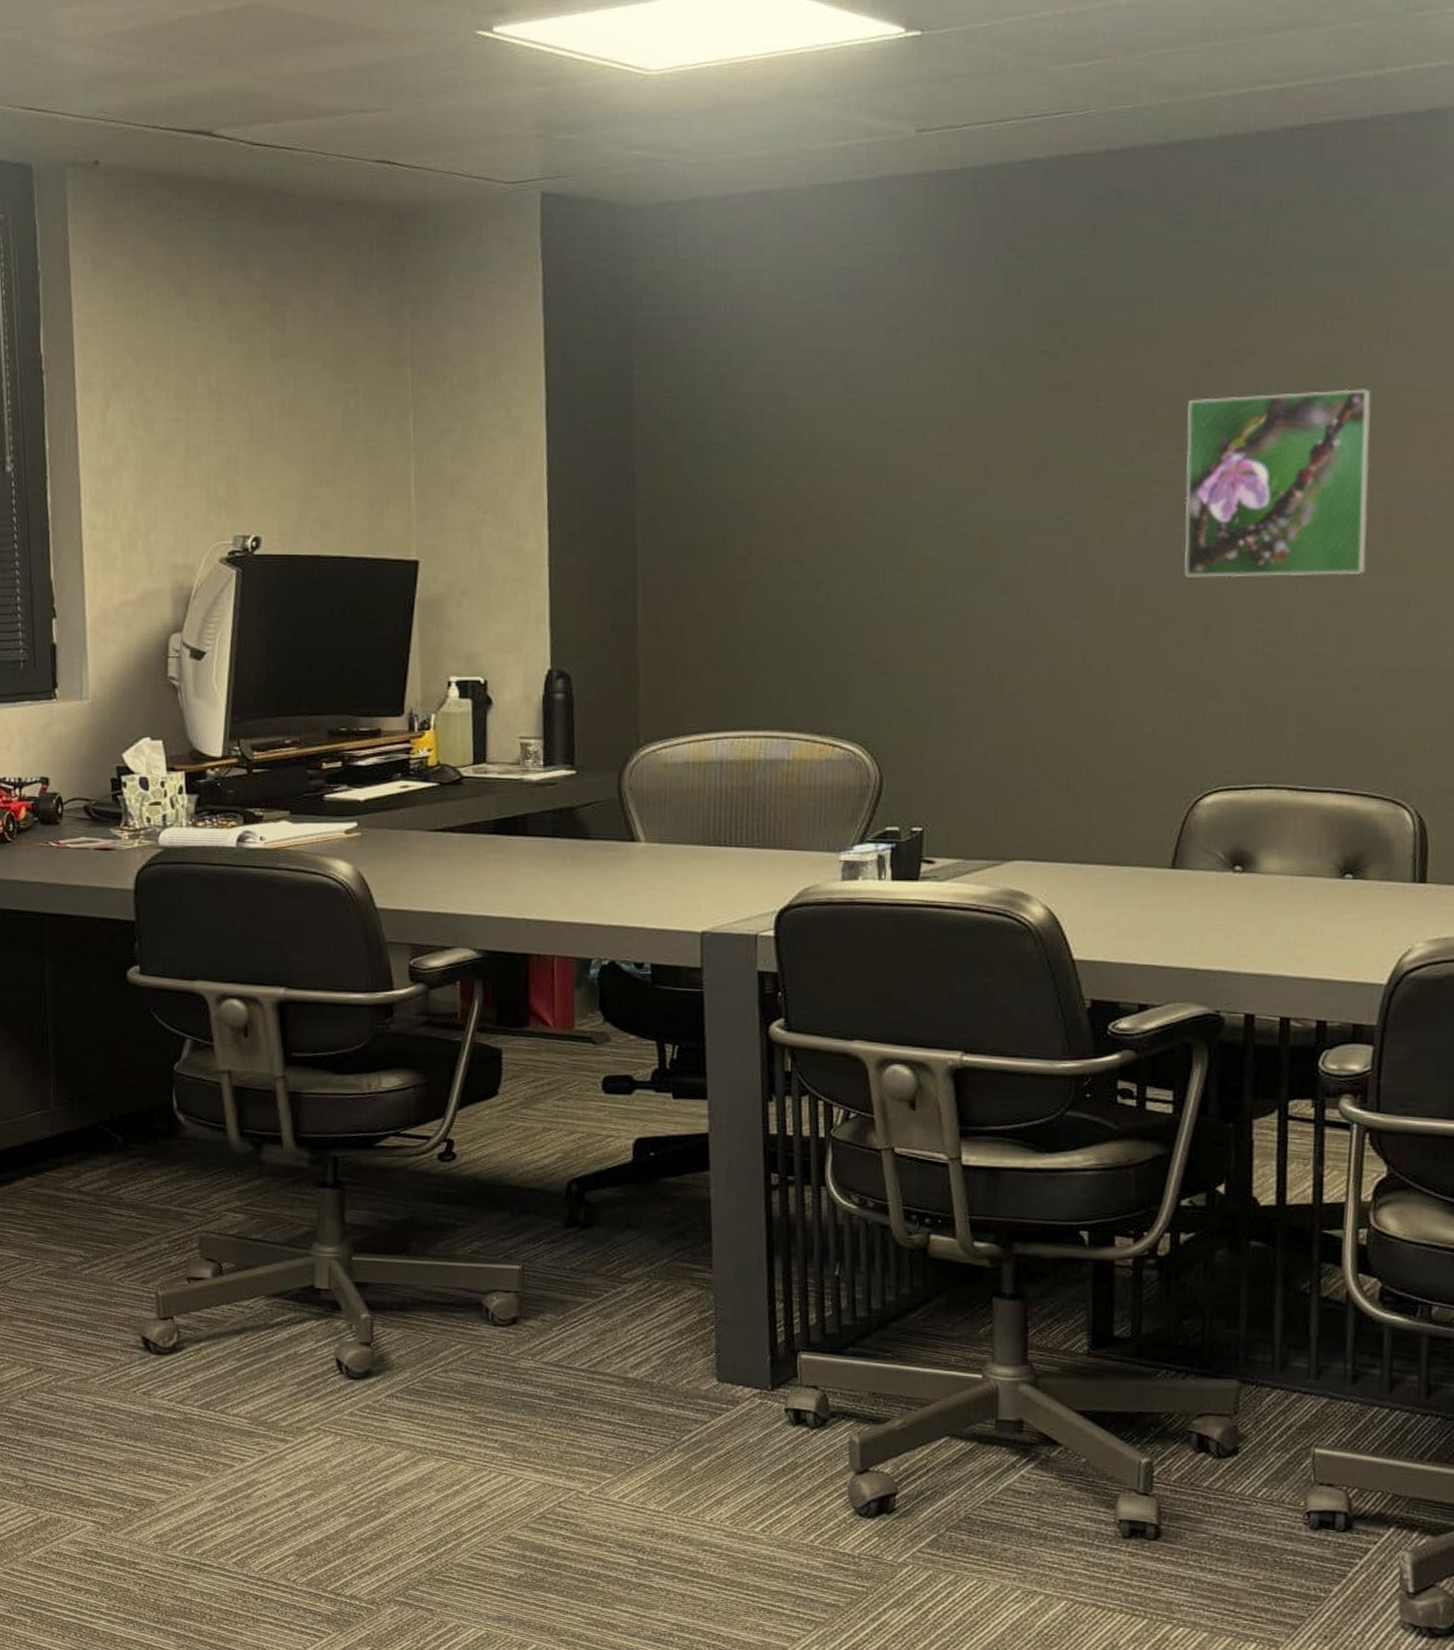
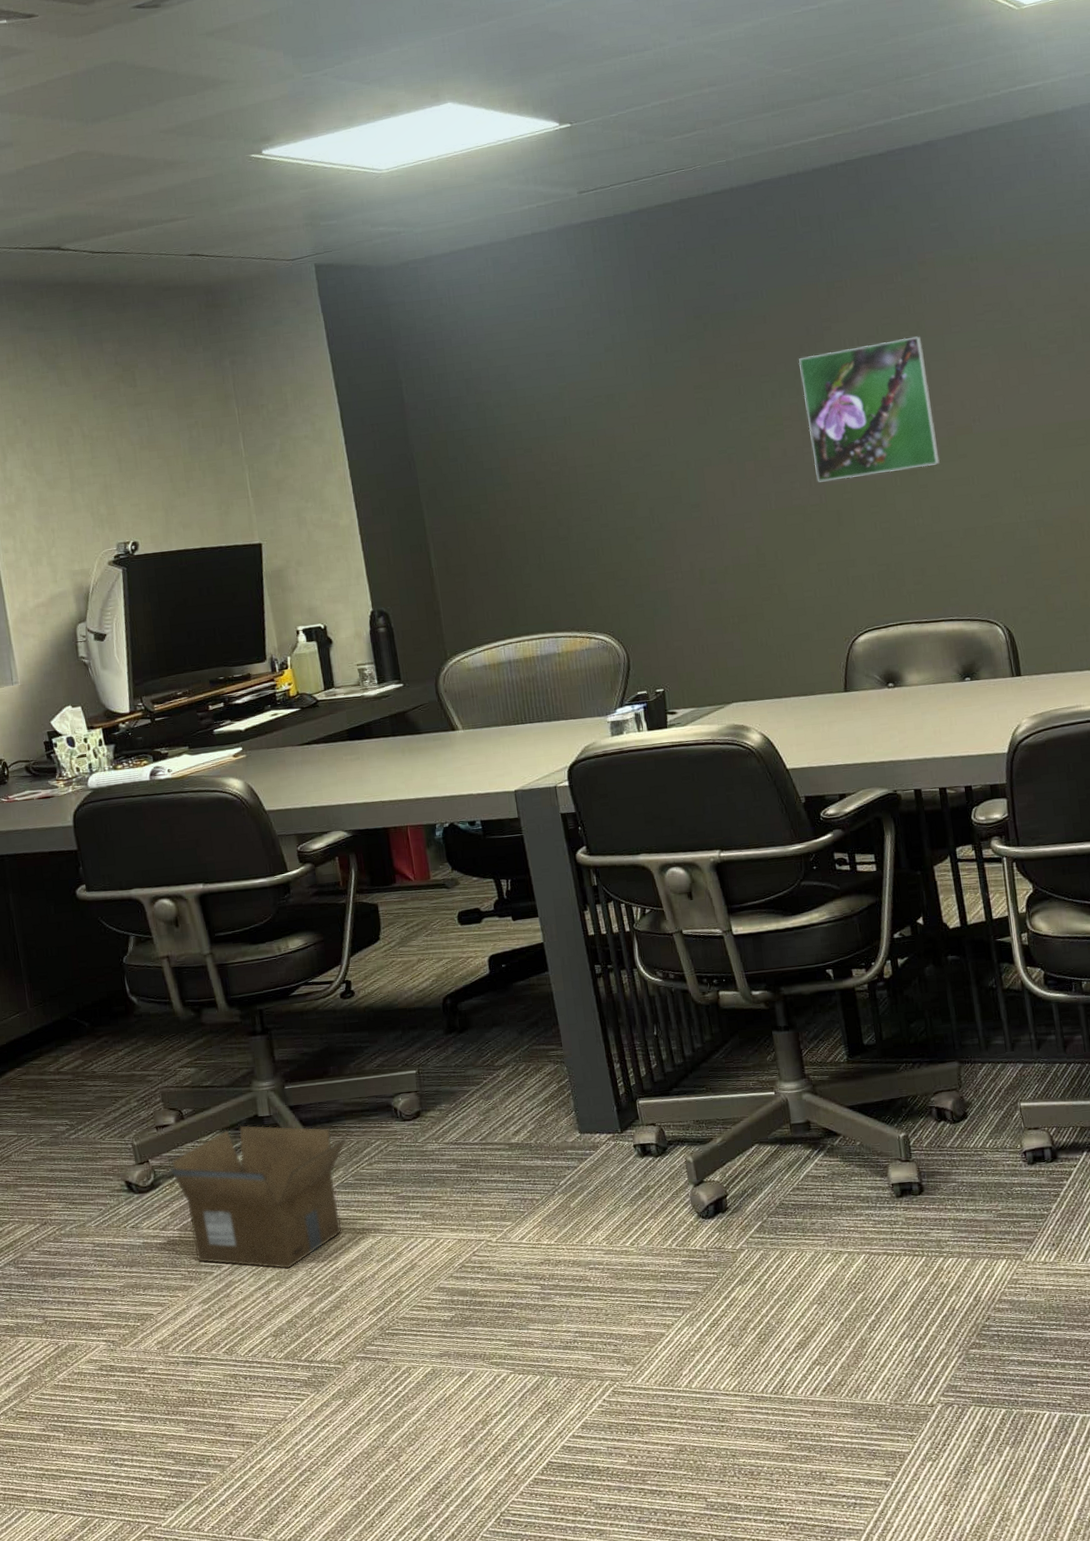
cardboard box: none [198,1295,420,1479] -> present [170,1125,347,1270]

